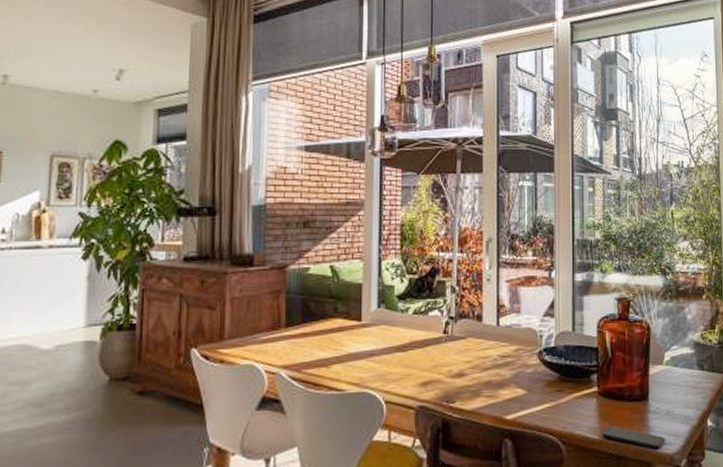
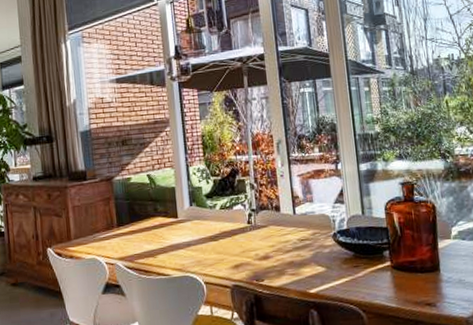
smartphone: present [602,426,665,450] -> none [399,295,460,314]

